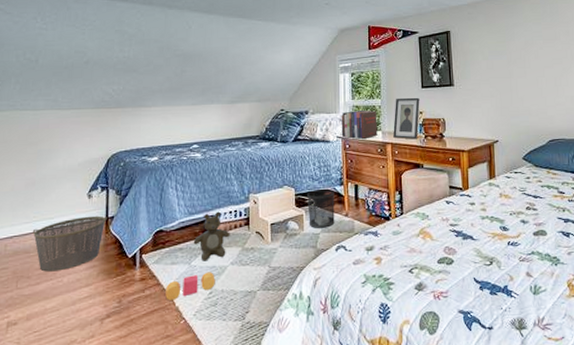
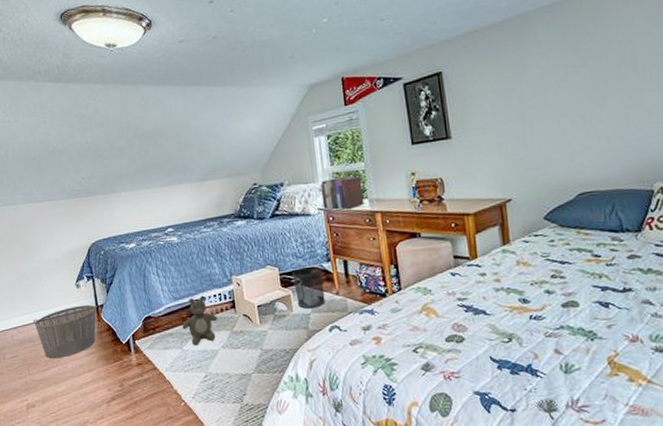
toy blocks: present [165,272,215,300] -> none [162,356,209,384]
picture frame: present [393,97,420,140] -> none [381,156,412,206]

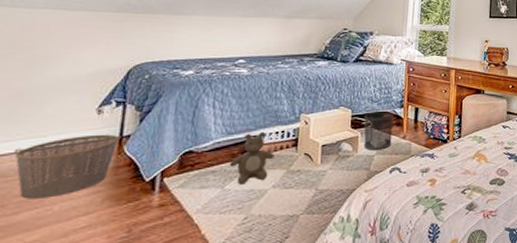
books: present [320,175,364,210] -> none [406,34,444,63]

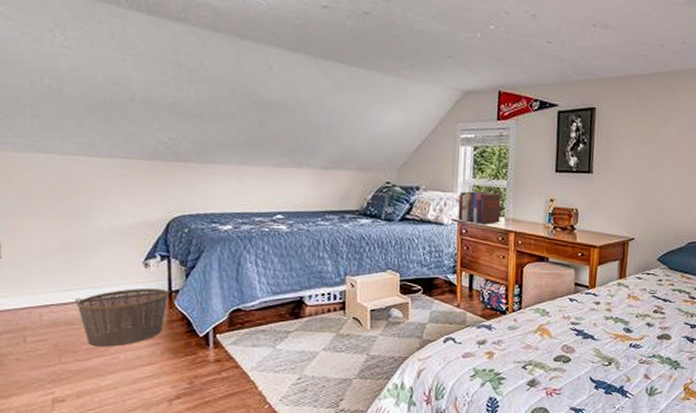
teddy bear: present [229,131,275,185] -> none [278,292,323,346]
waste bin: present [363,110,394,150] -> none [414,276,446,318]
books: none [406,34,444,63] -> present [457,190,501,224]

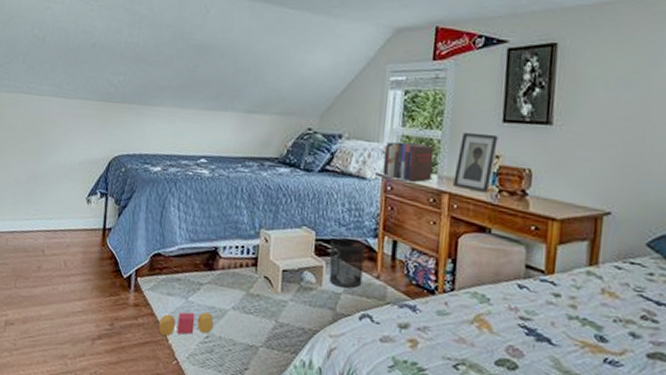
basket: present [74,287,171,347] -> none [32,222,105,278]
toy blocks: none [246,357,305,384] -> present [159,312,214,336]
waste bin: none [414,276,446,318] -> present [329,237,366,289]
picture frame: none [518,181,552,230] -> present [453,133,498,193]

